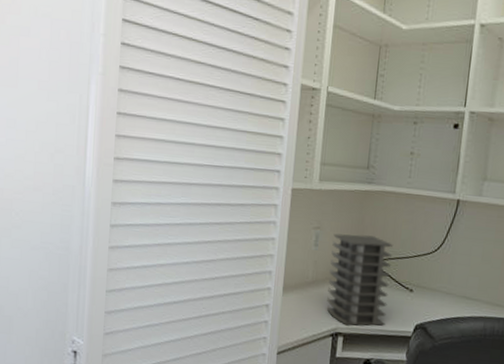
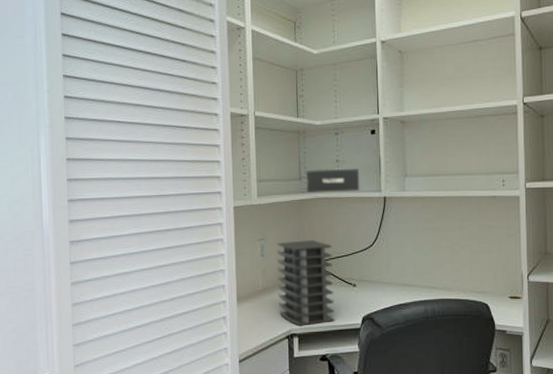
box: none [372,159,435,189] -> present [305,168,360,193]

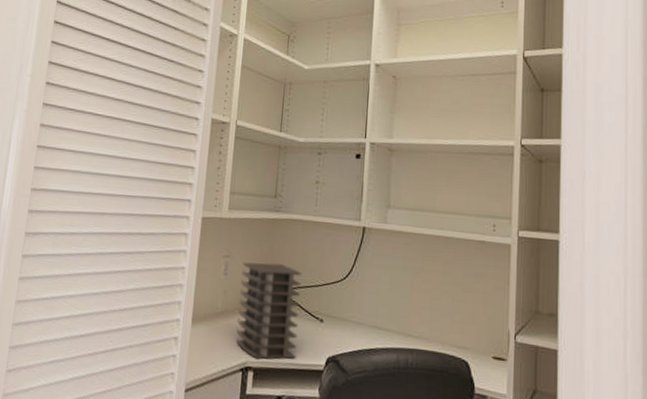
box: present [305,168,360,193] -> none [280,188,340,217]

